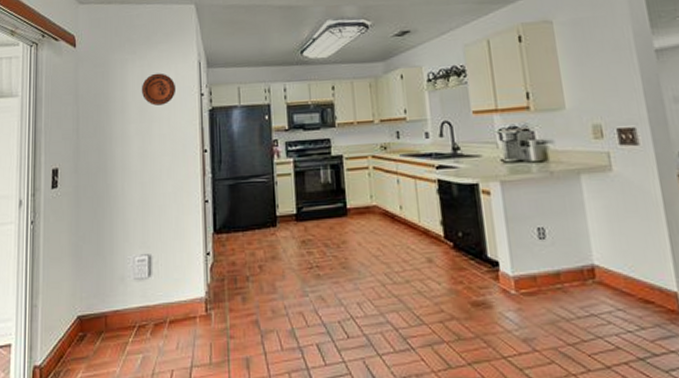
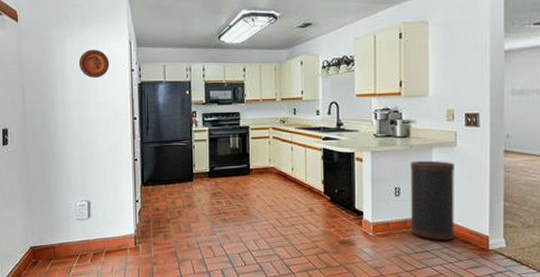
trash can: none [554,190,629,300] -> present [410,160,454,241]

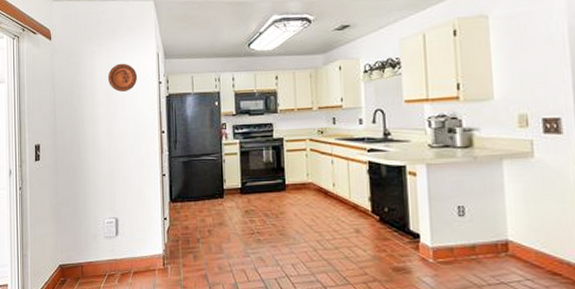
trash can: present [410,160,454,241] -> none [476,174,539,271]

